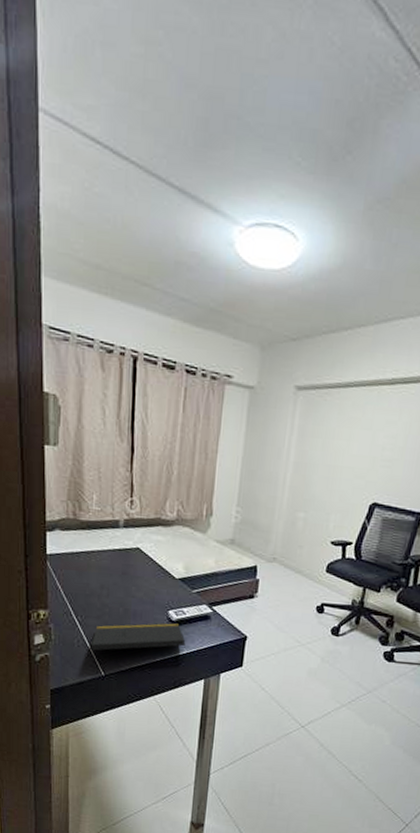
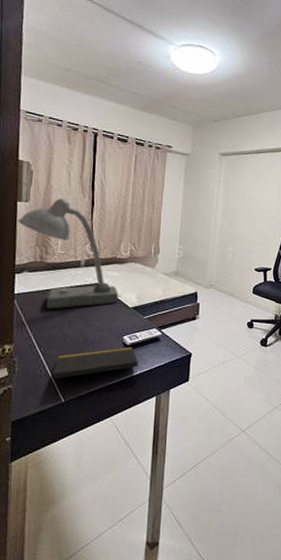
desk lamp: none [46,442,167,575] -> present [18,198,122,309]

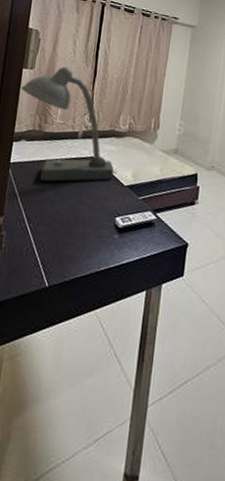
notepad: present [52,346,139,379] -> none [37,229,130,260]

